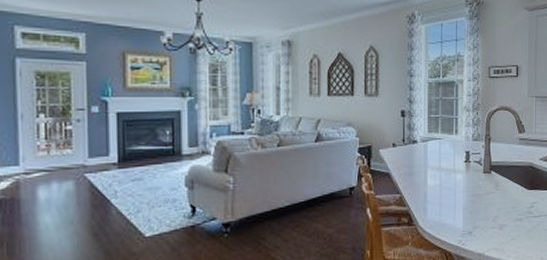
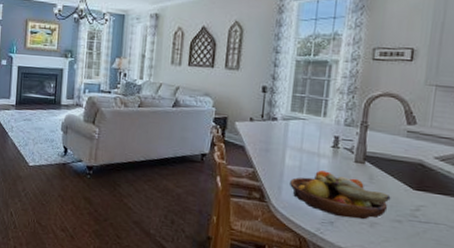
fruit bowl: none [433,185,513,226] -> present [290,170,391,220]

